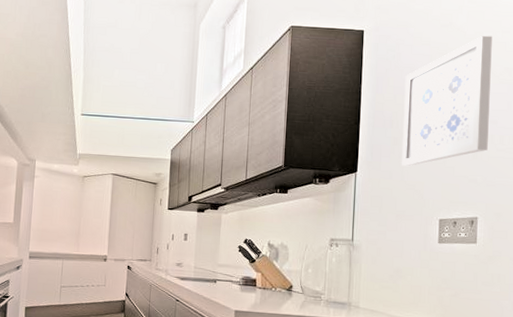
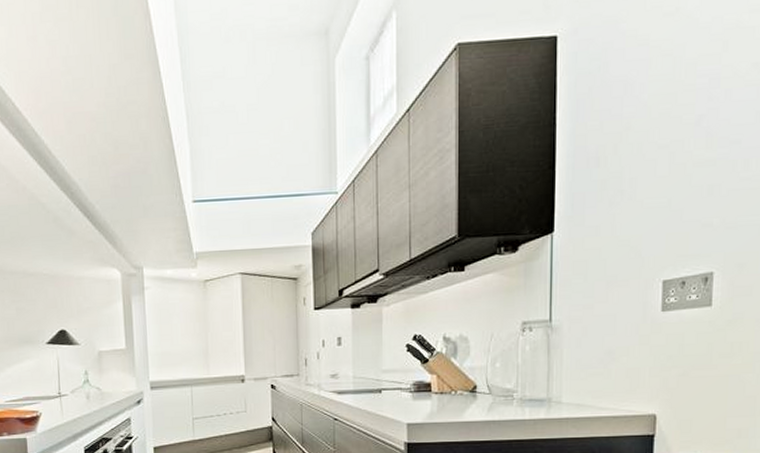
wall art: present [402,35,492,166] -> none [612,19,736,216]

